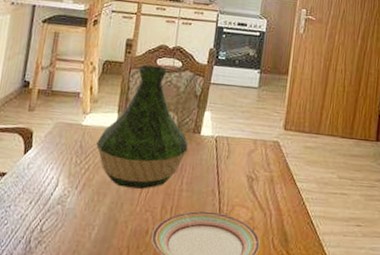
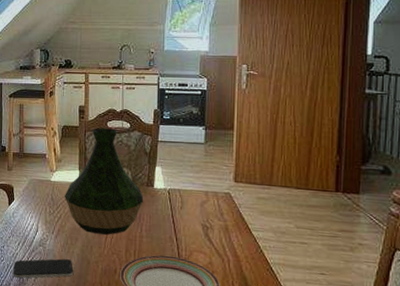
smartphone: none [17,219,97,246] -> present [13,258,74,278]

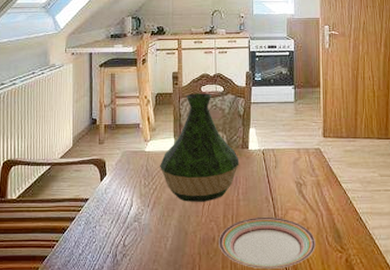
smartphone: present [13,258,74,278] -> none [106,233,171,260]

